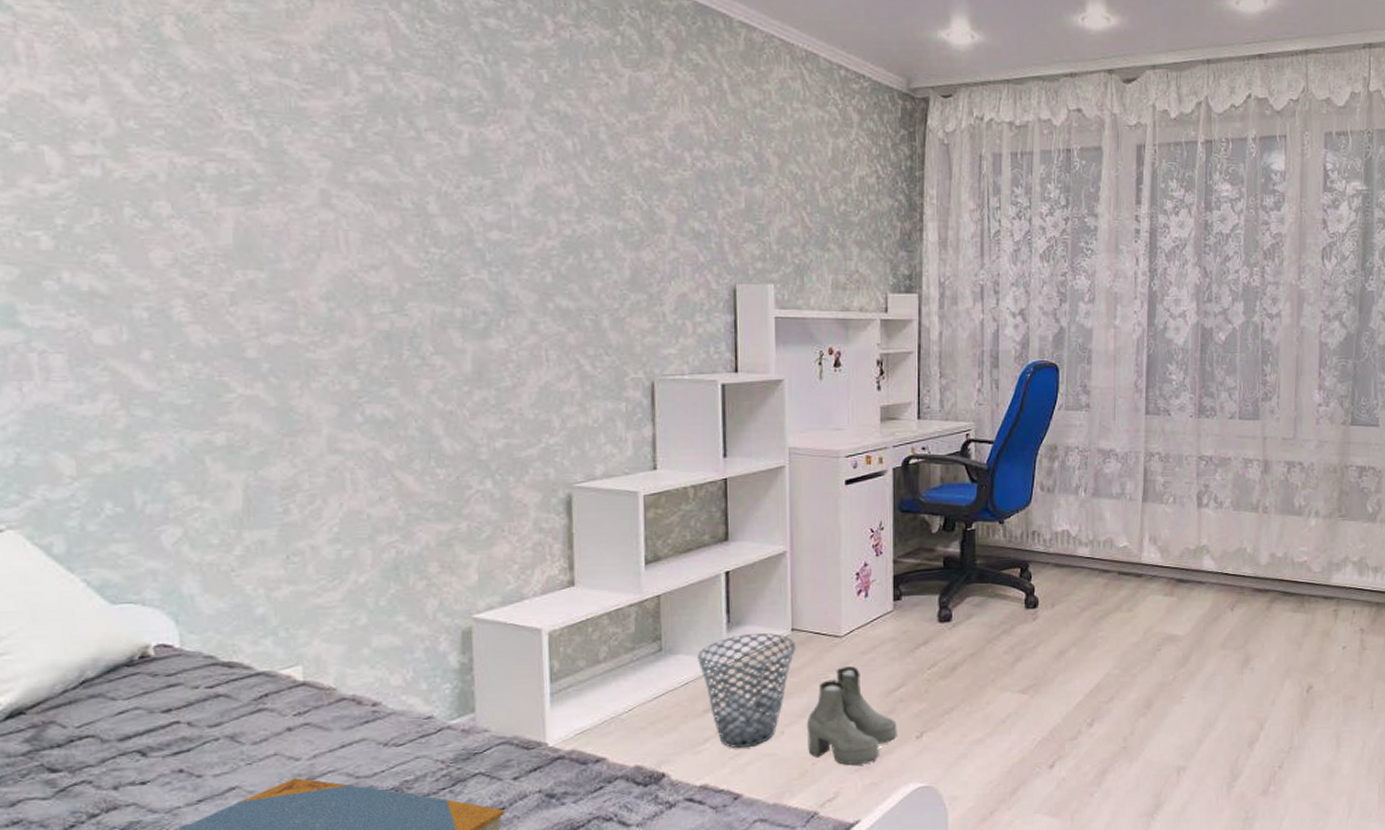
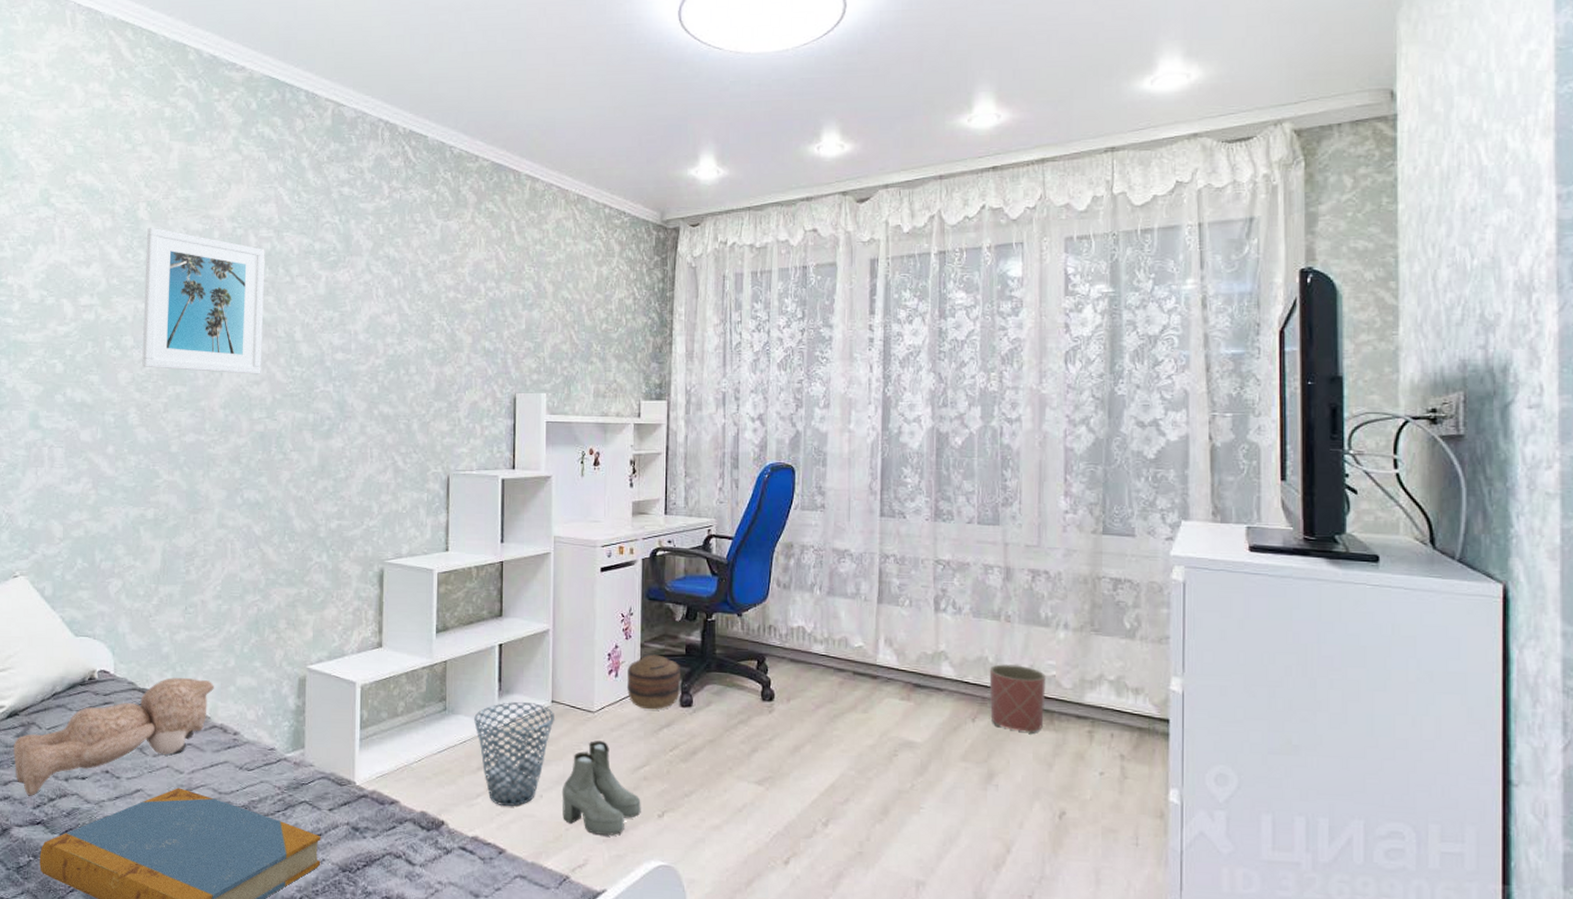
teddy bear: none [21,643,339,816] -> present [14,677,214,796]
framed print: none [180,51,380,257] -> present [142,227,265,374]
basket: none [879,570,939,629] -> present [627,654,681,710]
planter: none [1247,553,1298,617] -> present [989,664,1046,733]

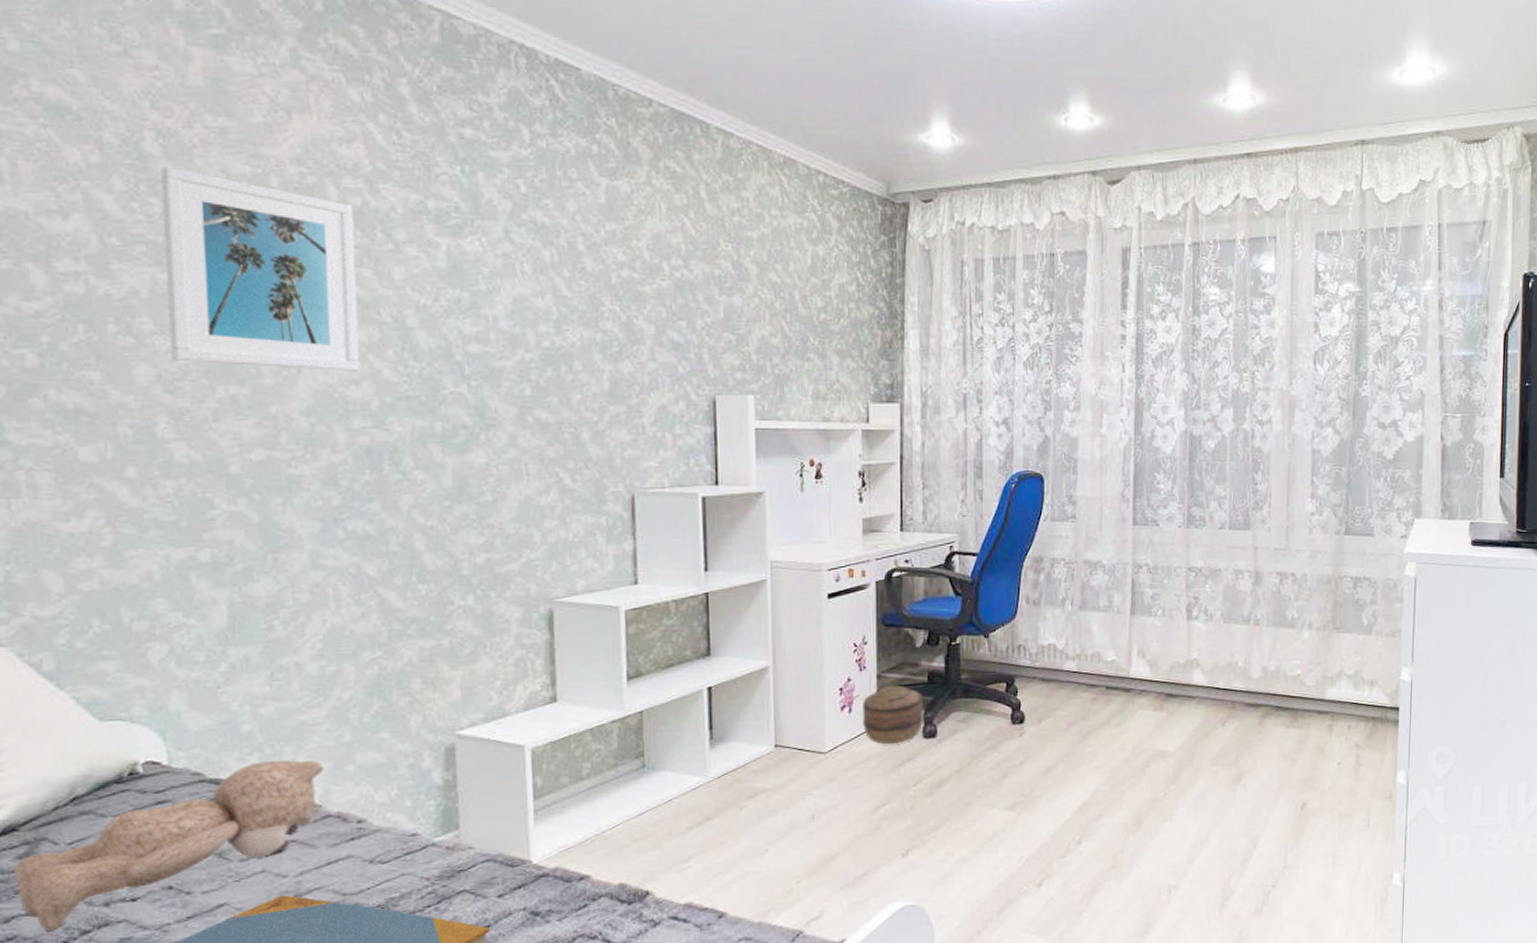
waste basket: present [474,702,554,806] -> none [681,749,779,866]
boots: present [561,740,641,836] -> none [790,783,883,883]
planter: present [989,664,1046,733] -> none [1238,667,1291,732]

